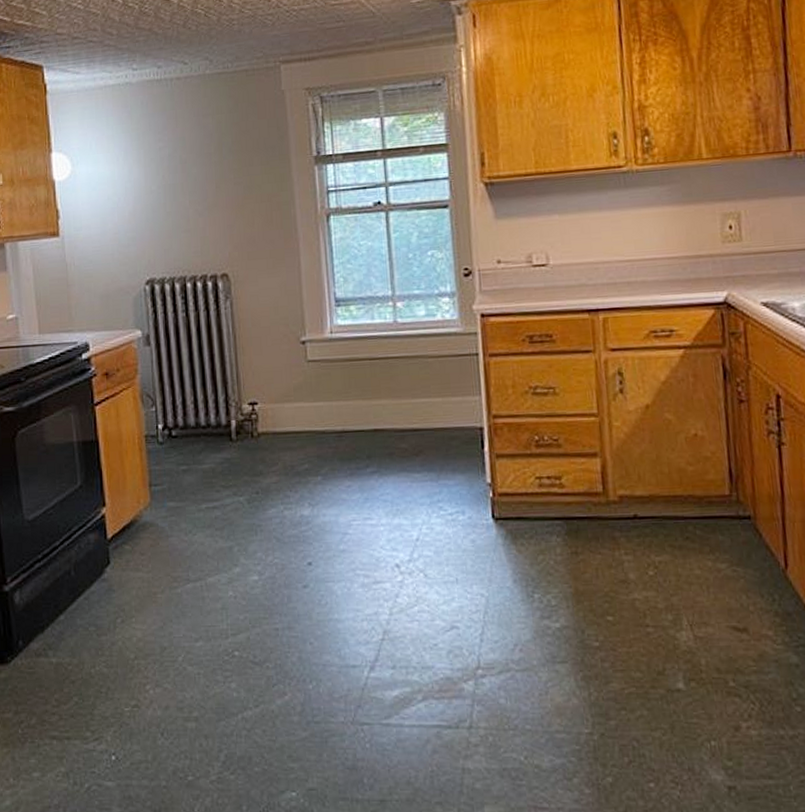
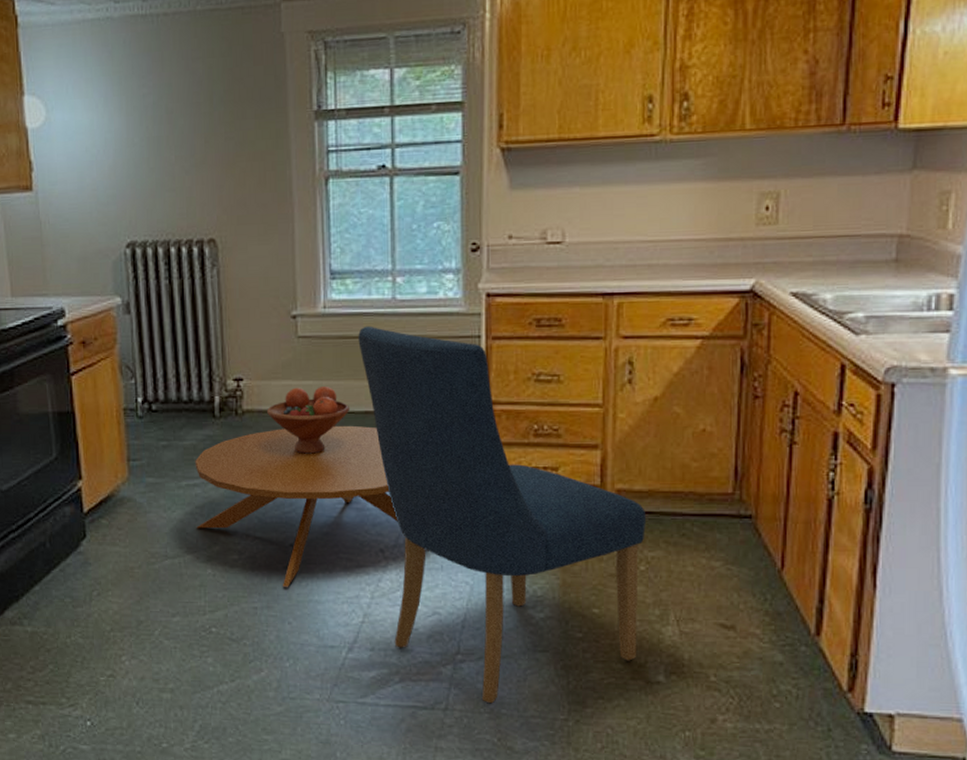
coffee table: none [214,443,412,606] -> present [195,425,398,587]
fruit bowl: none [280,407,360,473] -> present [266,387,351,454]
chair: none [364,348,654,720] -> present [358,326,646,704]

